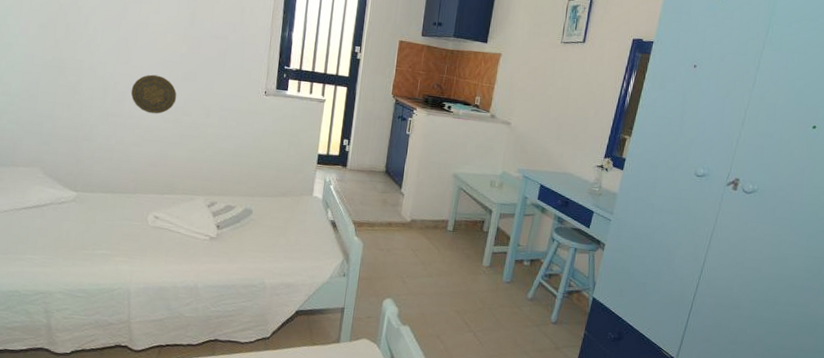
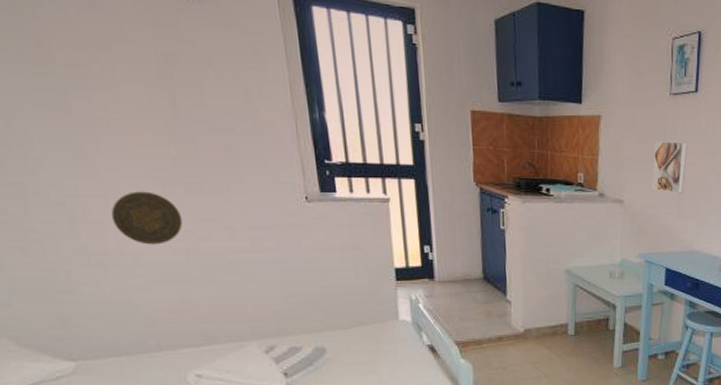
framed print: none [536,78,572,123] -> present [652,141,688,193]

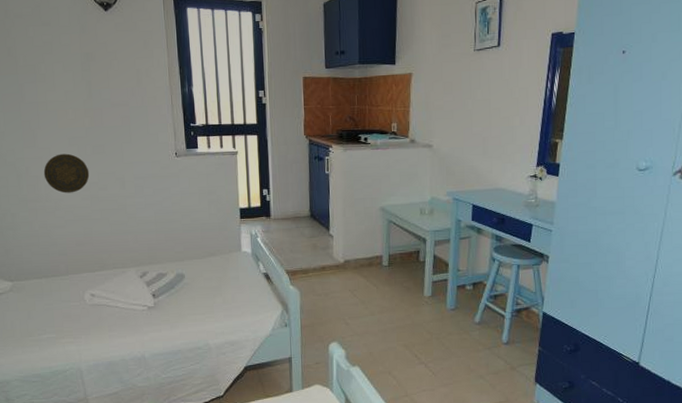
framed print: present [652,141,688,193] -> none [458,90,492,137]

